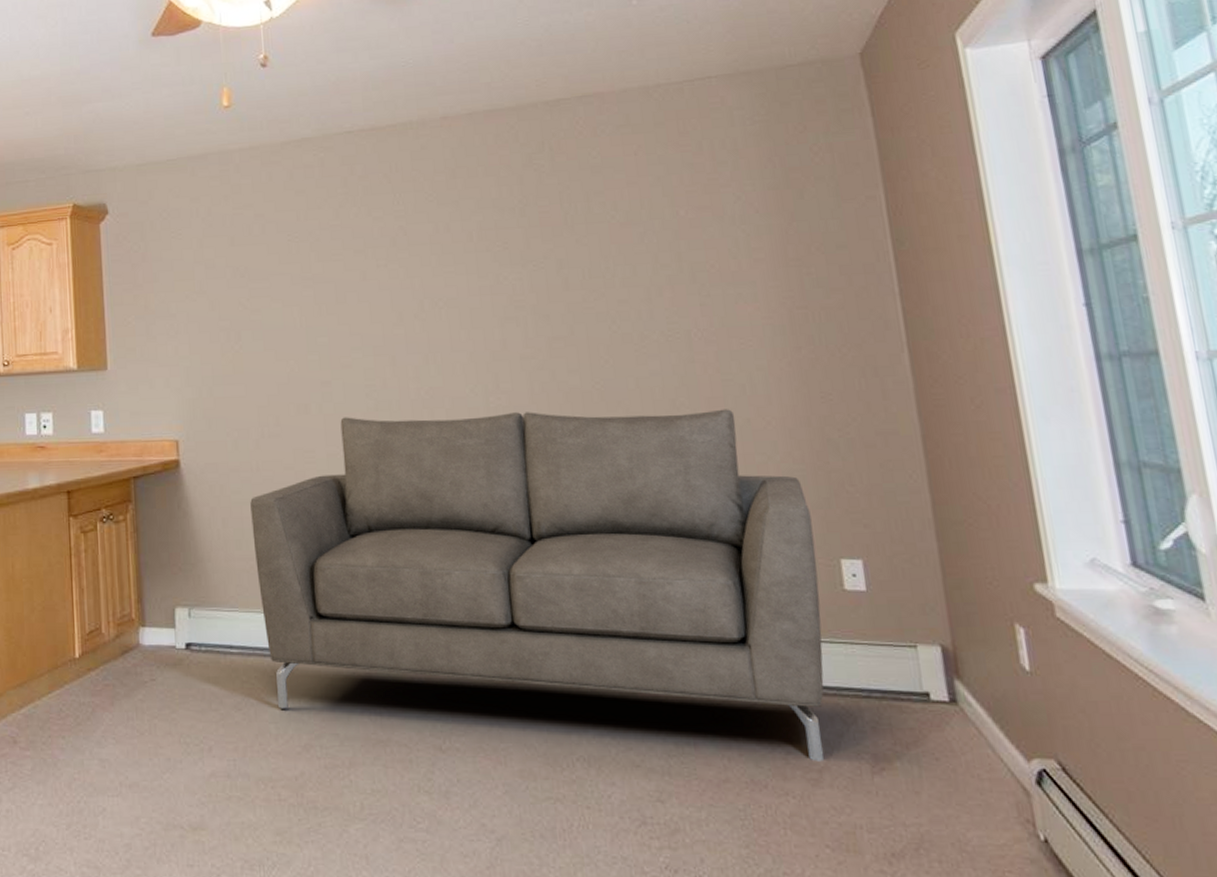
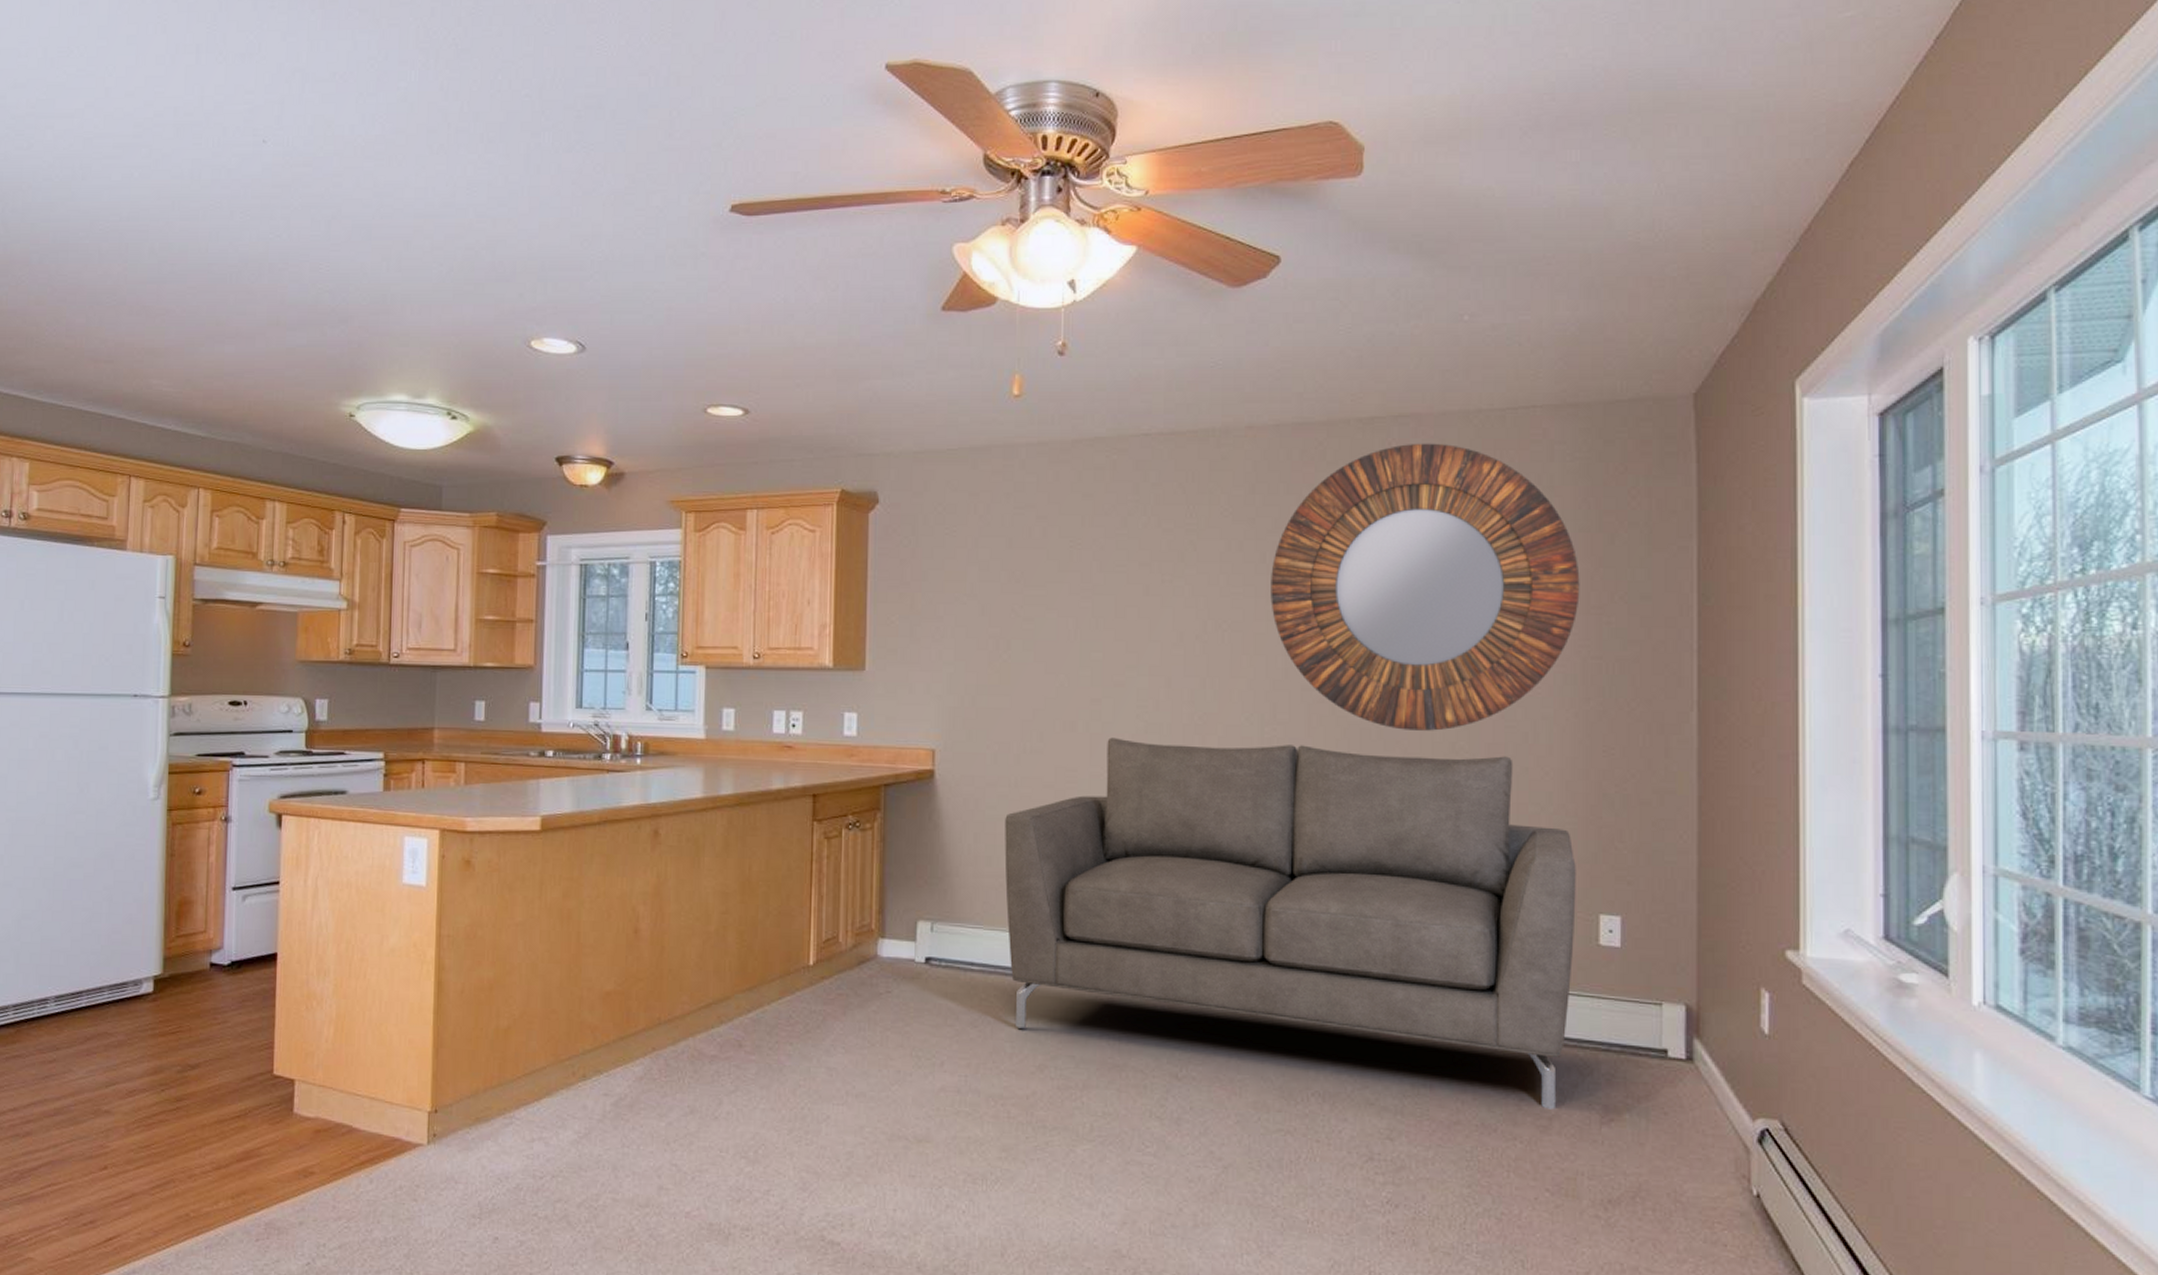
home mirror: none [479,118,778,391] -> present [1270,443,1580,731]

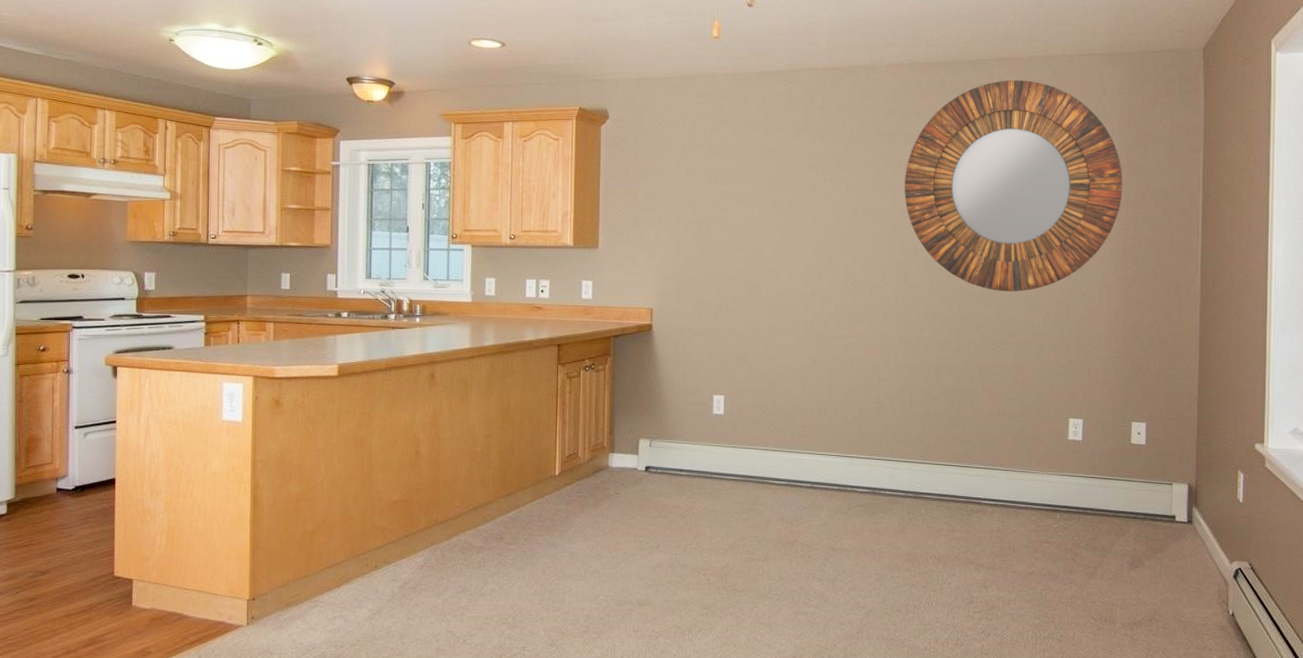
sofa: present [1004,737,1576,1110] -> none [706,298,1116,561]

